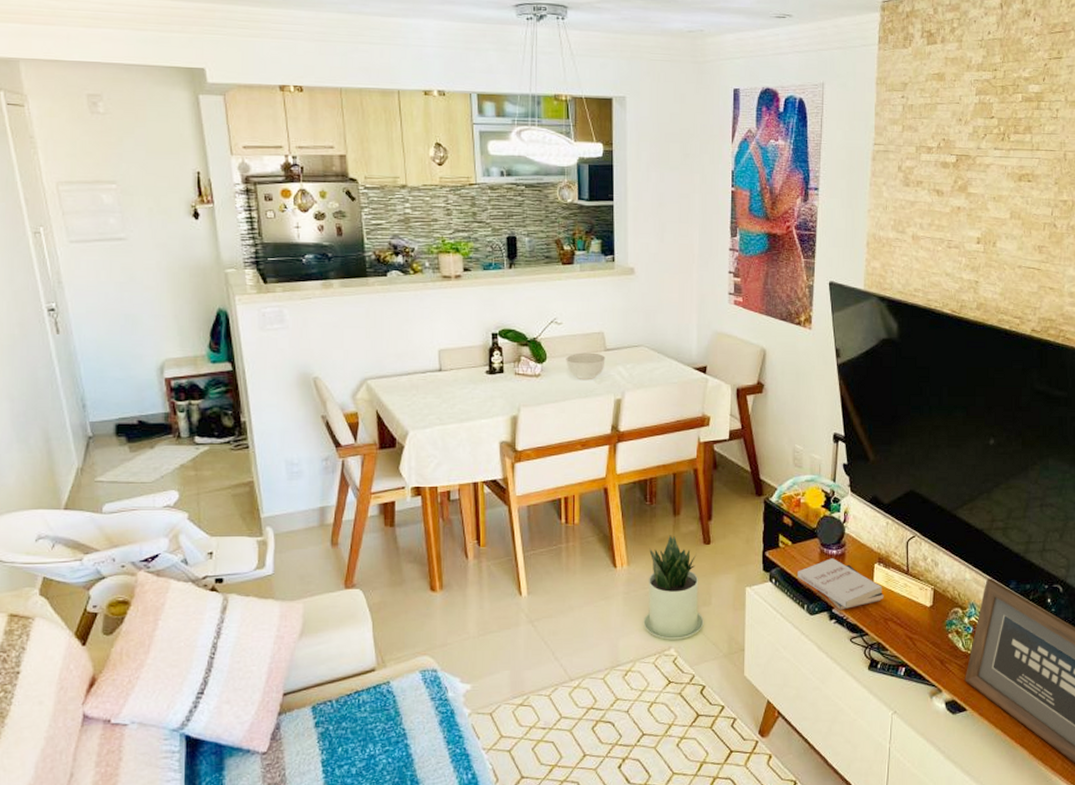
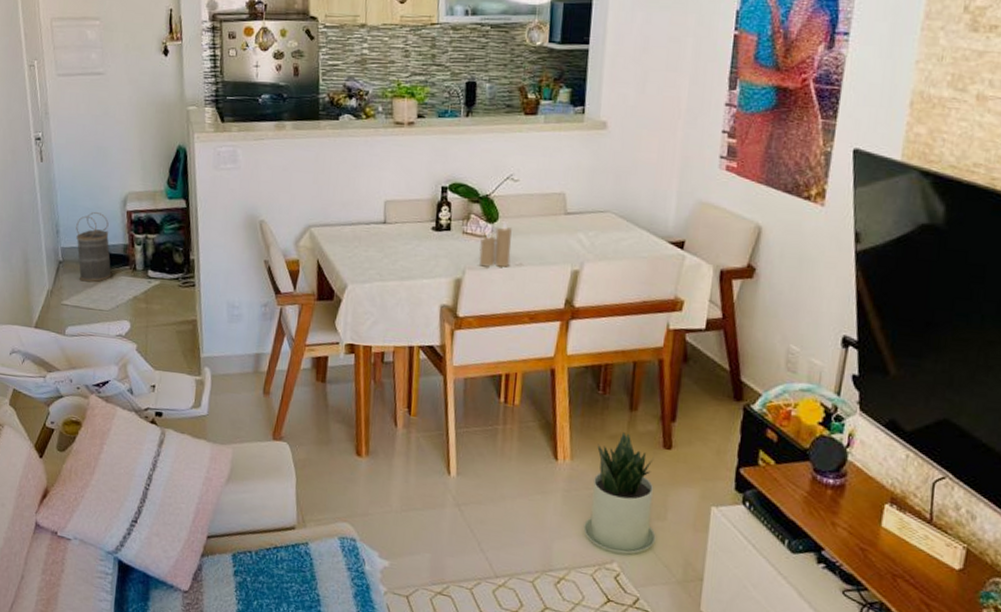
basket: none [106,382,153,455] -> present [76,212,112,282]
candle: none [532,361,560,403] -> present [479,221,512,267]
bowl: present [566,352,606,381] -> none [519,215,565,247]
books: present [798,558,884,610] -> none [779,488,895,554]

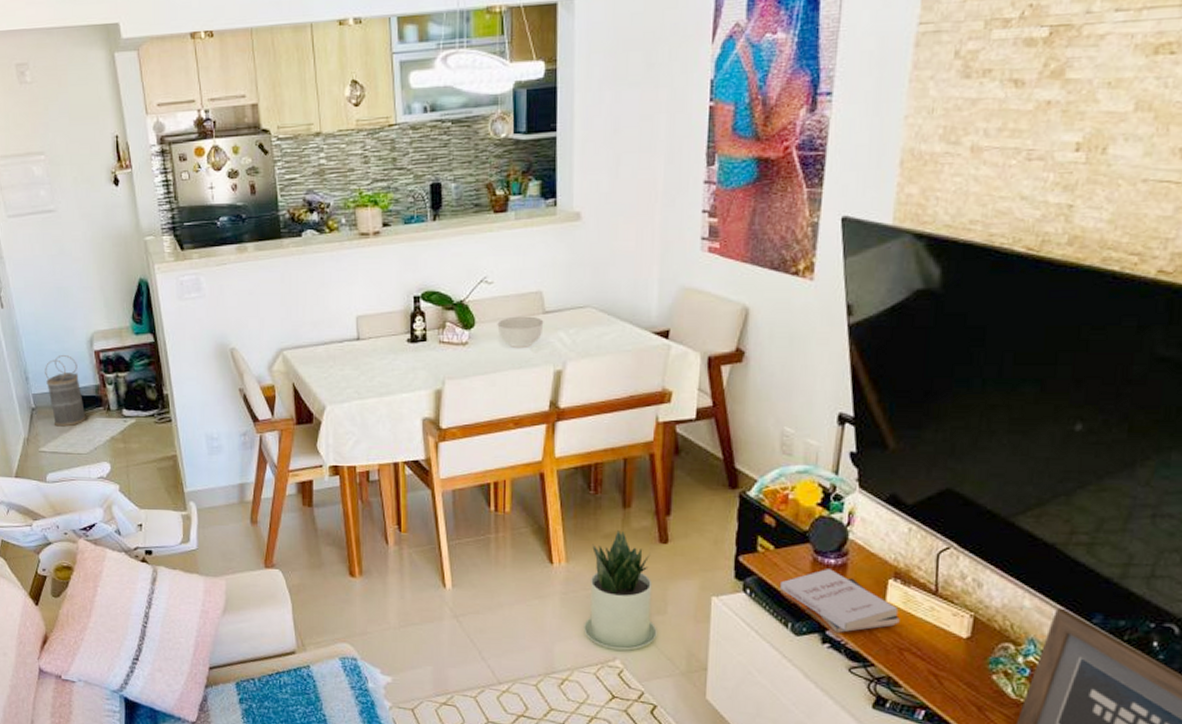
candle: present [479,221,512,267] -> none [458,327,491,375]
bowl: none [519,215,565,247] -> present [497,316,544,349]
books: none [779,488,895,554] -> present [780,569,900,633]

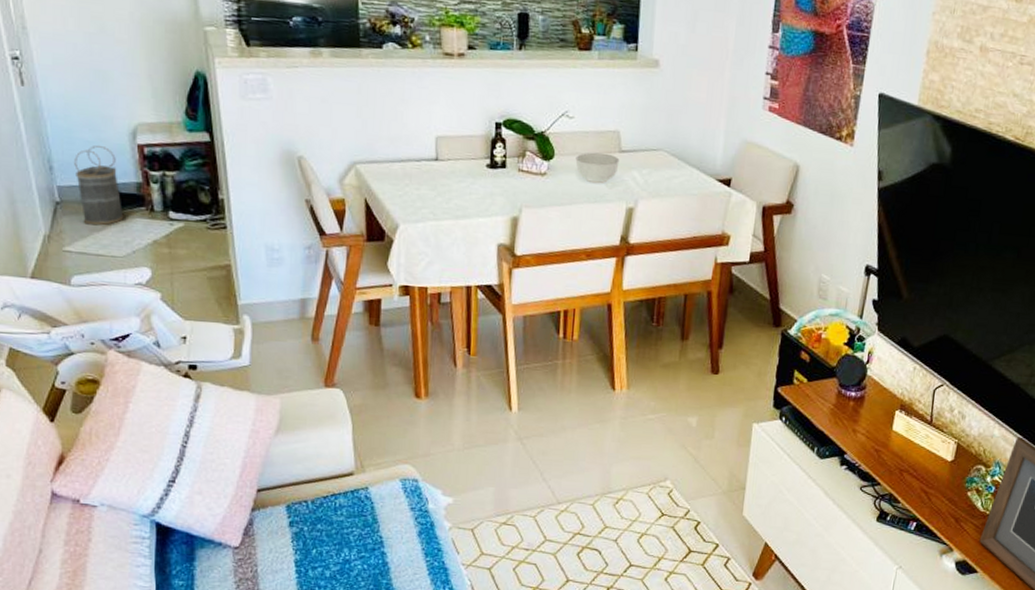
planter: present [584,530,657,652] -> none [639,361,705,473]
books: present [780,569,900,633] -> none [810,400,902,456]

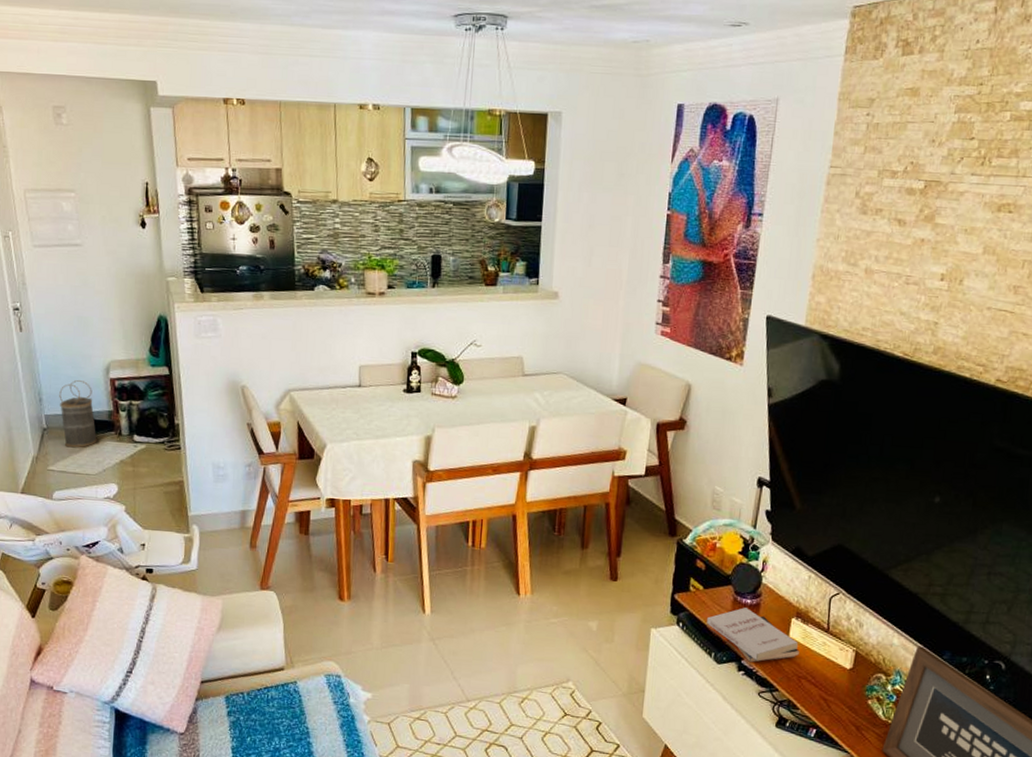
bowl: present [575,152,620,184] -> none [483,377,523,405]
books: none [810,400,902,456] -> present [707,607,800,662]

